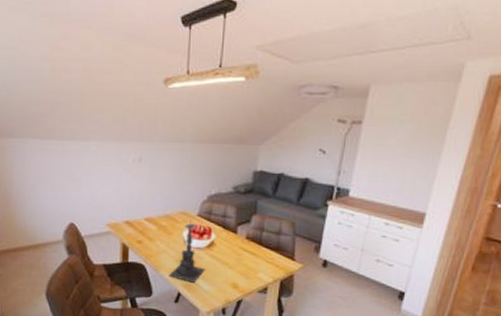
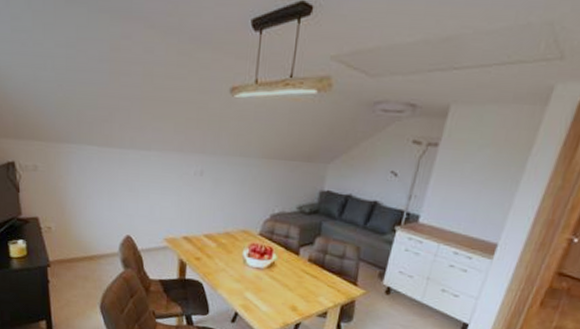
candle holder: present [169,219,205,283] -> none [226,238,264,303]

